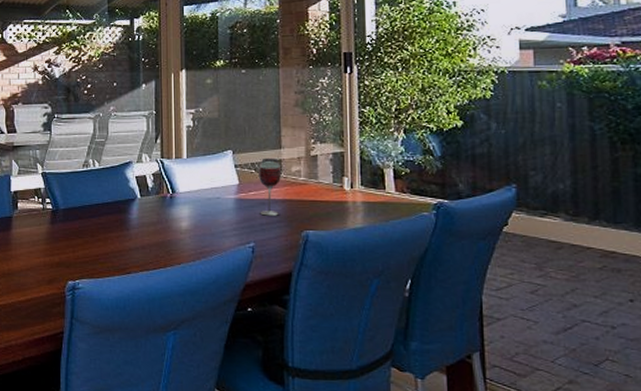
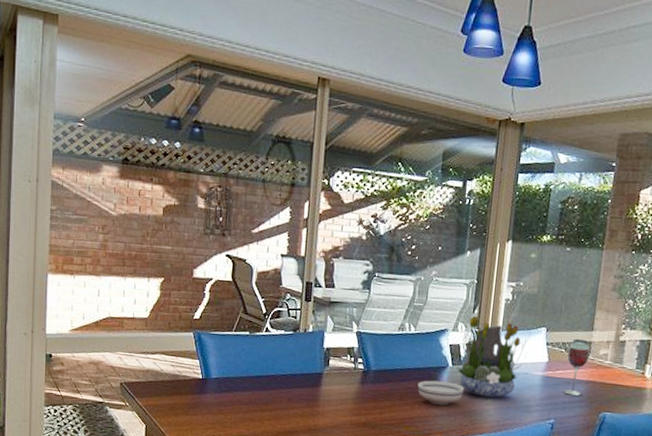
bowl: none [108,214,157,238] -> present [417,380,465,405]
flower arrangement: none [145,145,217,226] -> present [456,315,531,398]

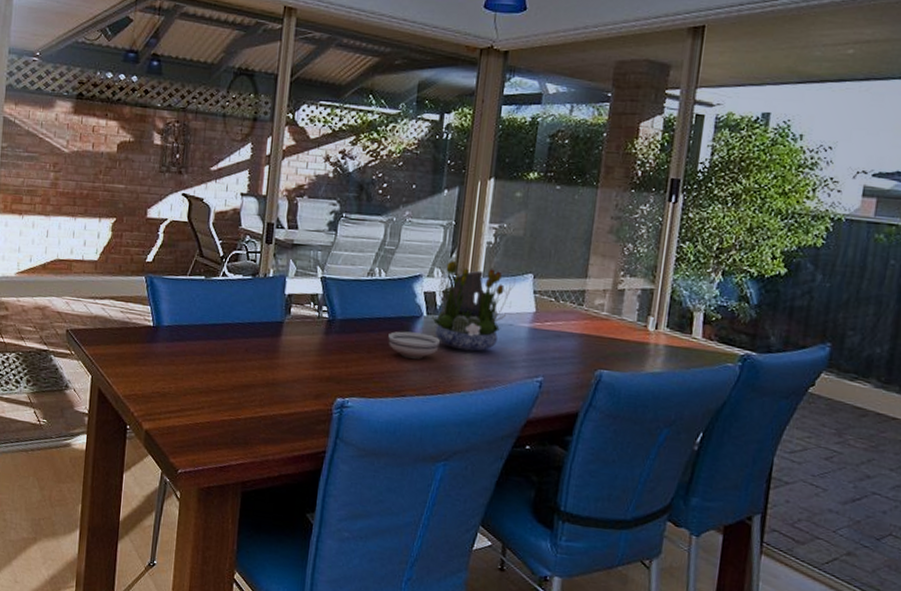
wineglass: present [563,338,591,396] -> none [553,286,584,351]

